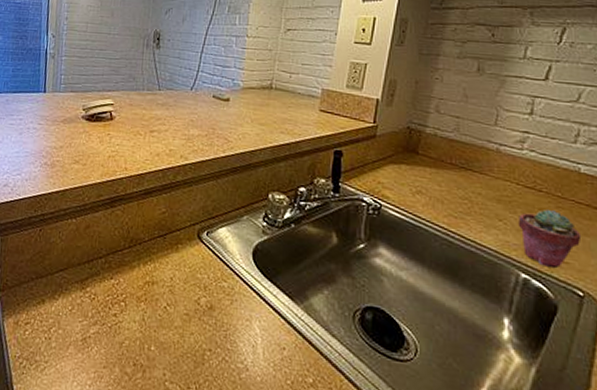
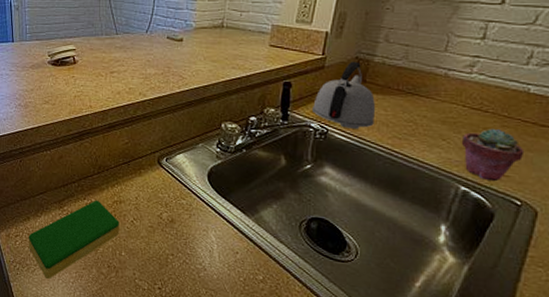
dish sponge: none [39,280,151,380] -> present [28,200,120,279]
kettle: none [363,131,430,205] -> present [311,61,376,129]

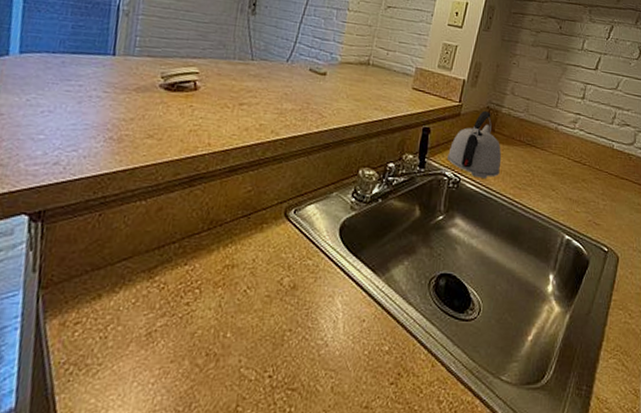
dish sponge: present [28,200,120,279] -> none [93,265,229,382]
potted succulent: present [461,128,525,182] -> none [566,179,610,230]

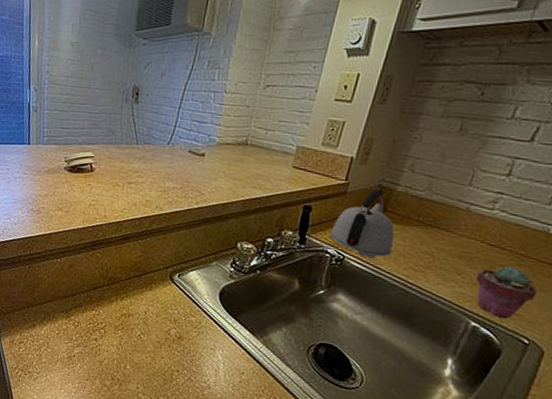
potted succulent: none [566,179,610,230] -> present [476,265,538,319]

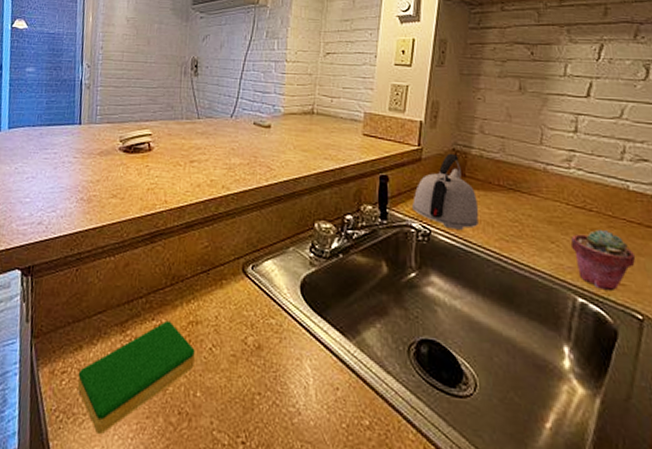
dish sponge: none [32,311,127,388] -> present [77,320,195,434]

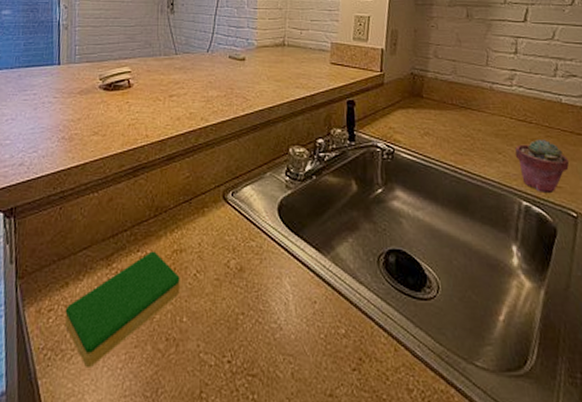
kettle: present [411,153,479,230] -> none [376,77,436,146]

